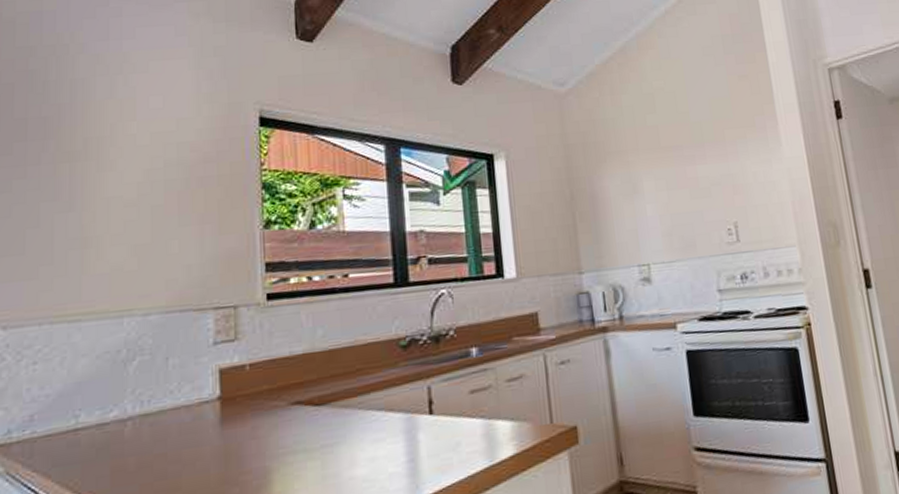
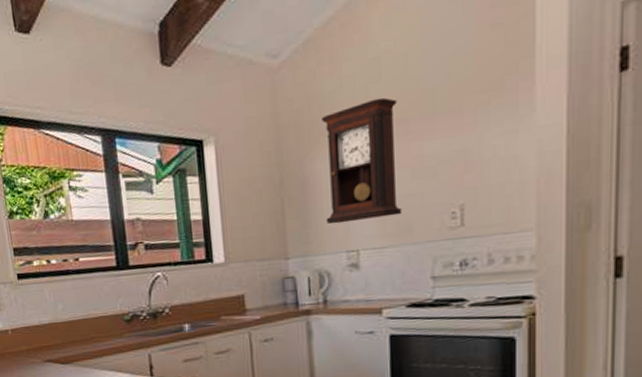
pendulum clock: none [606,126,686,239] -> present [320,97,403,225]

